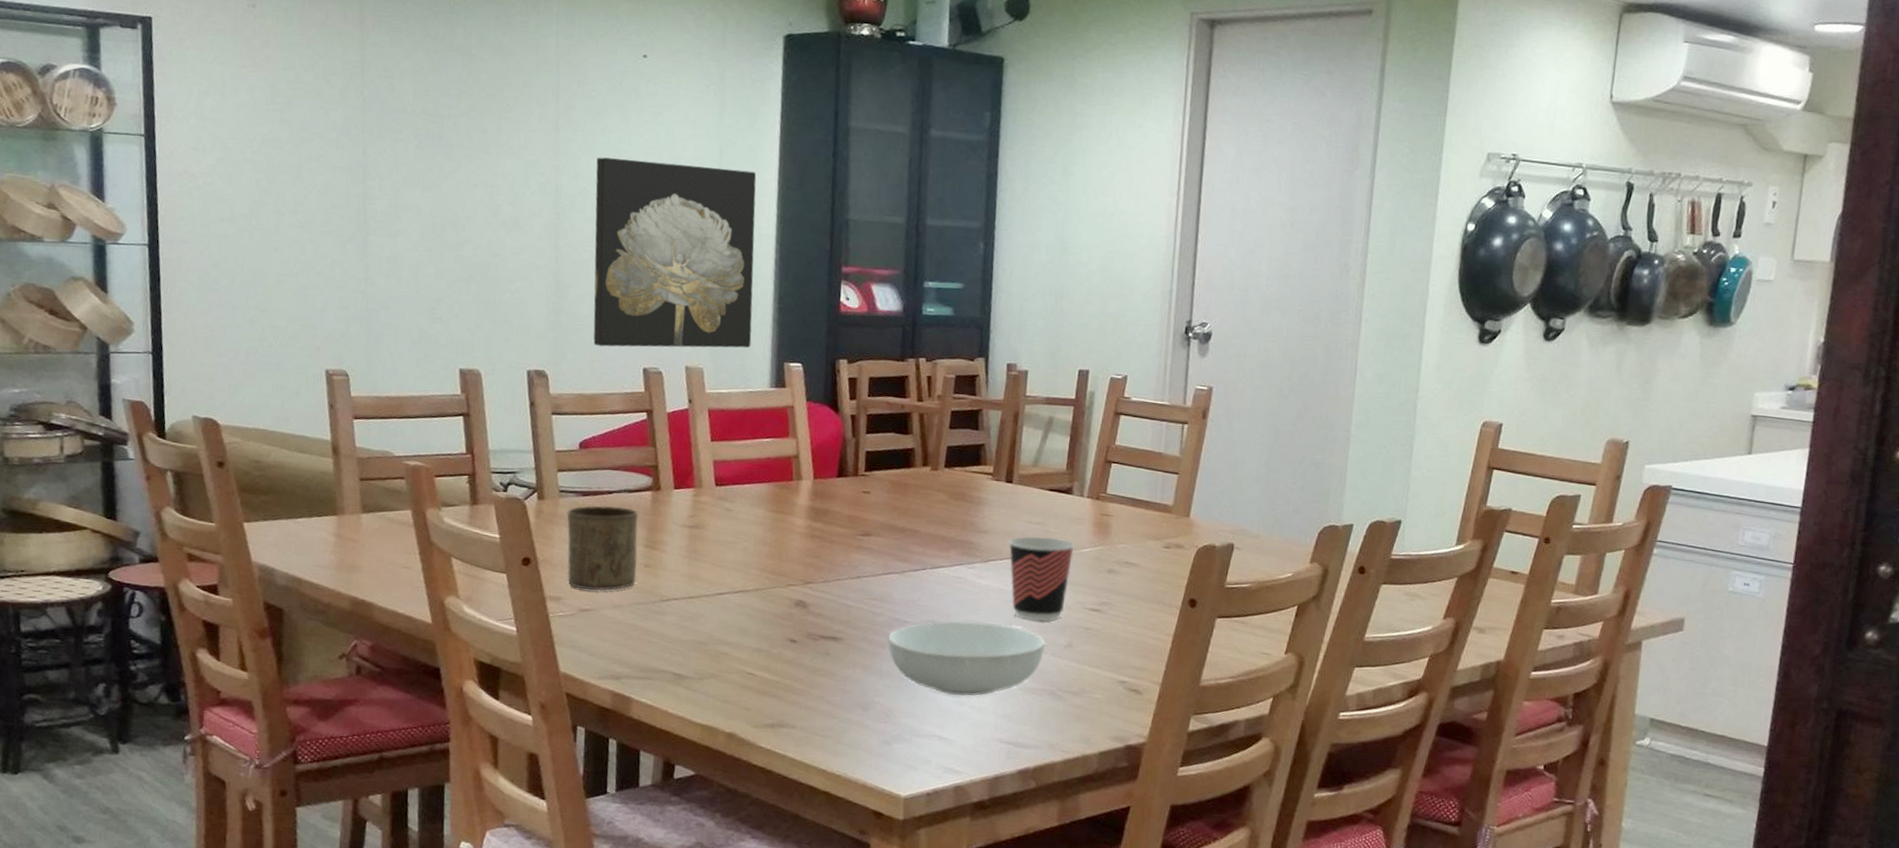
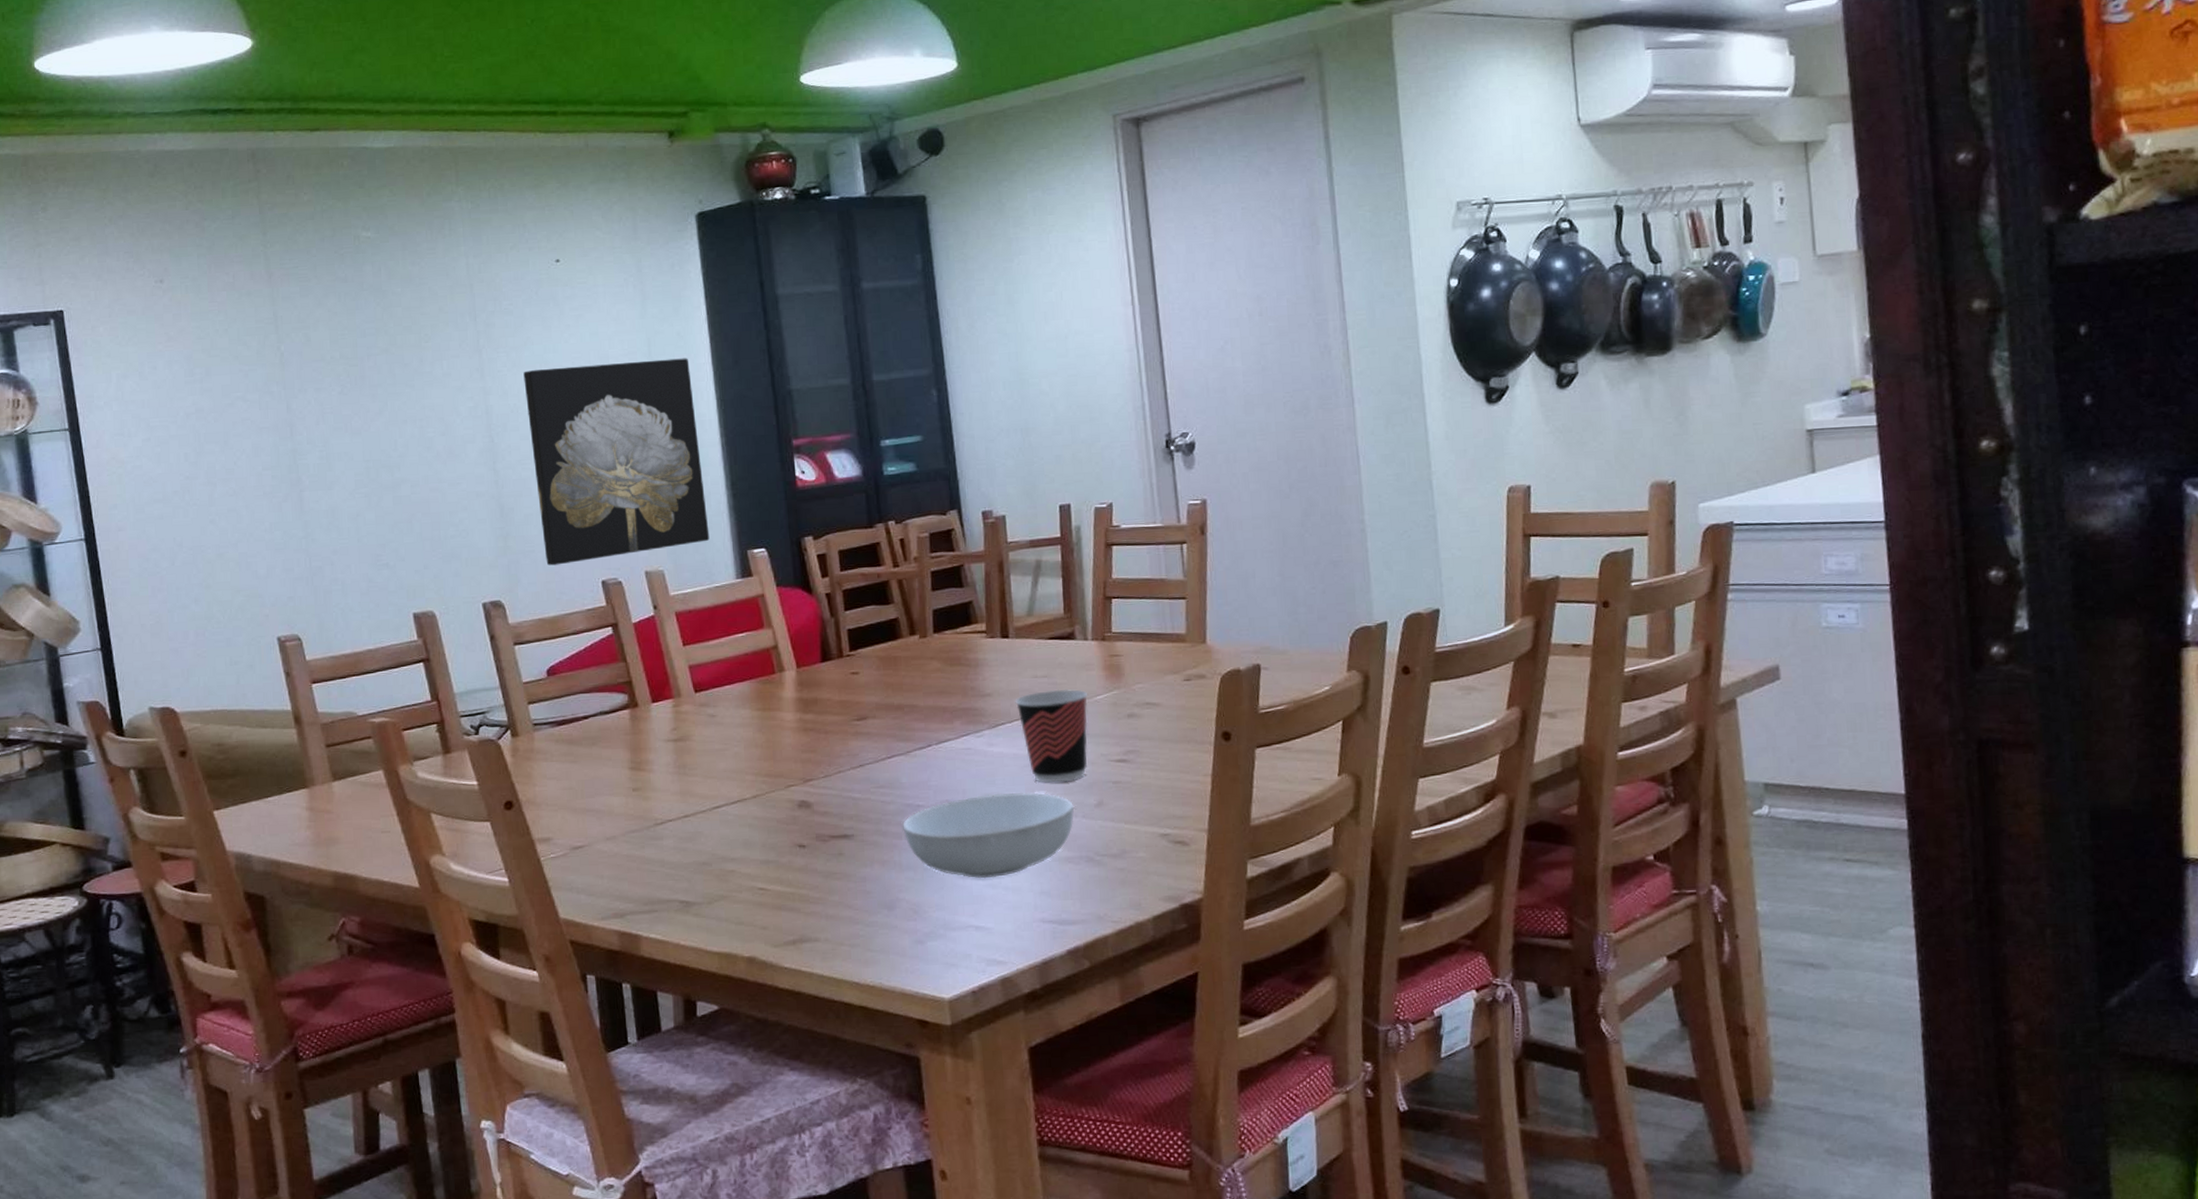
cup: present [567,505,639,591] -> none [544,731,626,826]

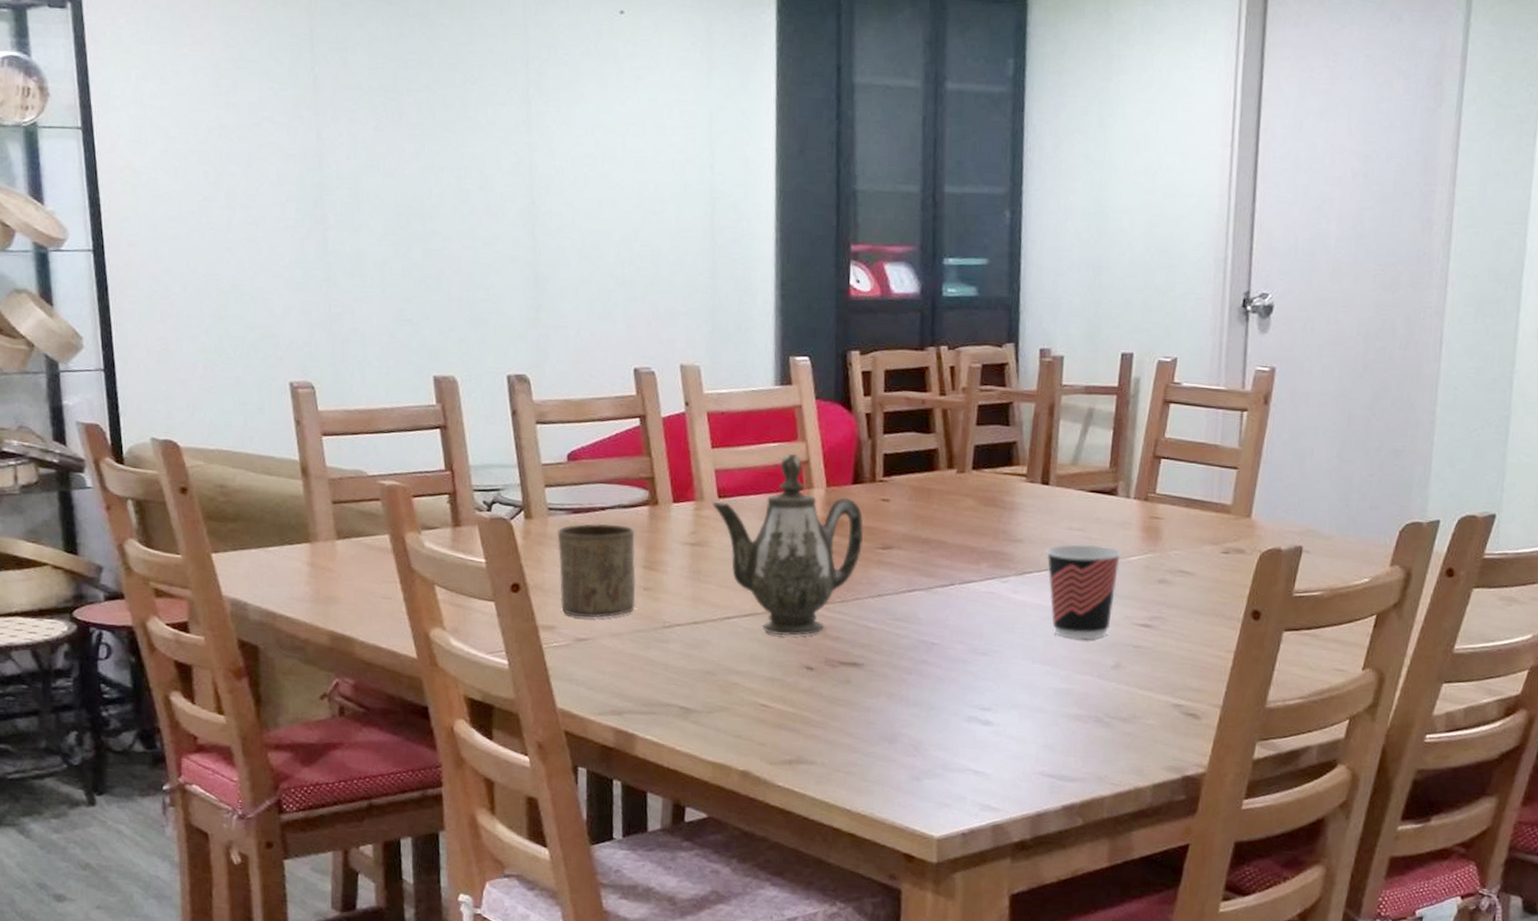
wall art: present [523,358,710,566] -> none [573,130,752,346]
cup: none [544,731,626,826] -> present [557,523,636,618]
teapot: none [689,640,838,818] -> present [711,453,863,636]
serving bowl: present [903,792,1074,879] -> none [914,641,1090,726]

